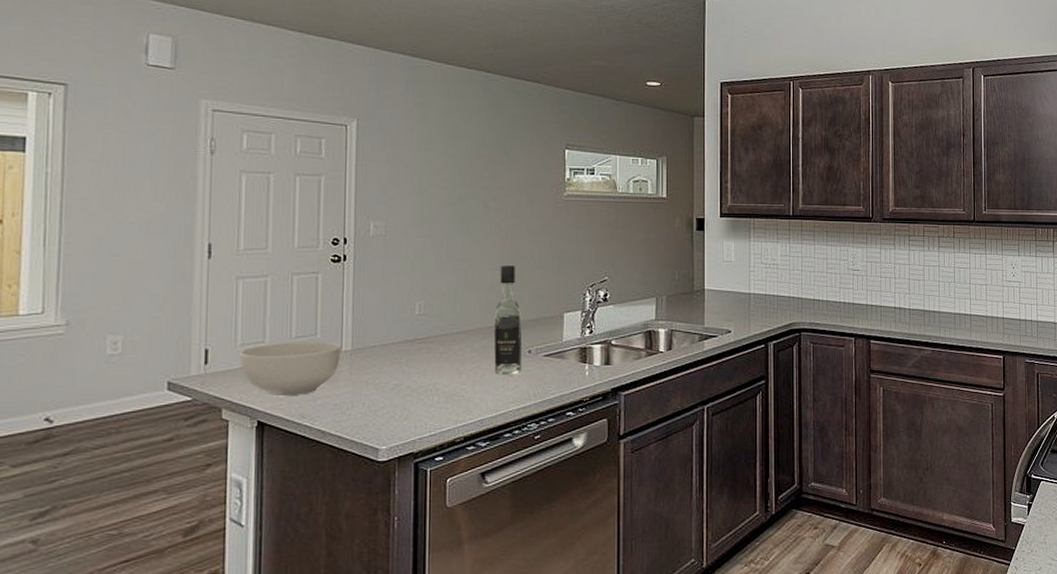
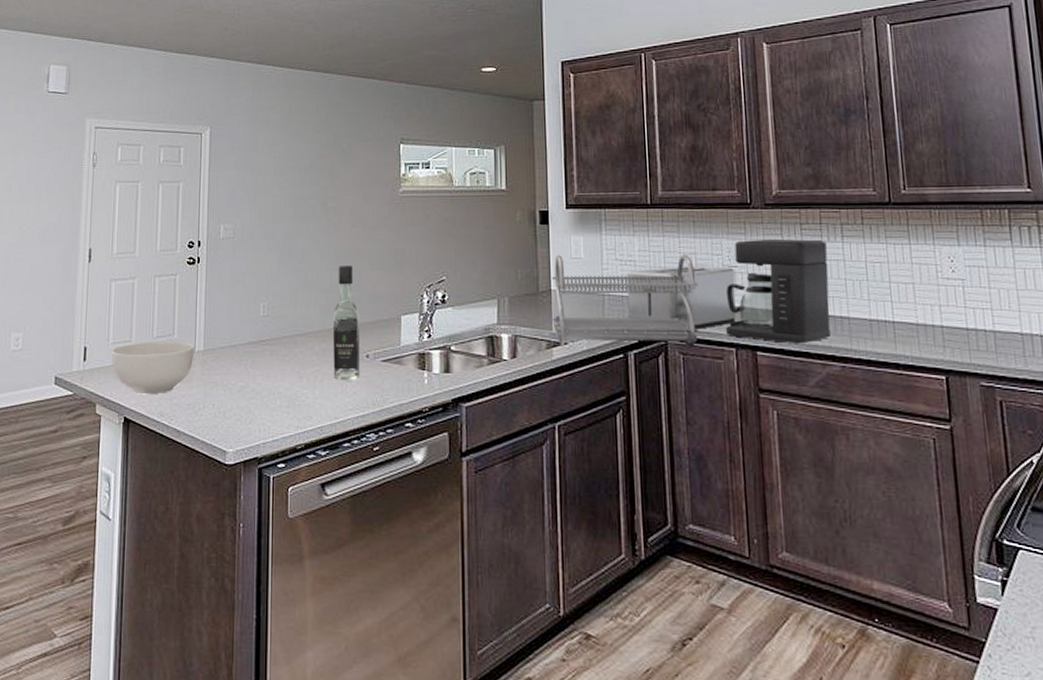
dish rack: none [705,258,828,339] -> present [552,254,698,347]
toaster: none [770,270,857,322] -> present [627,266,737,329]
coffee maker: none [848,248,927,334] -> present [726,239,831,344]

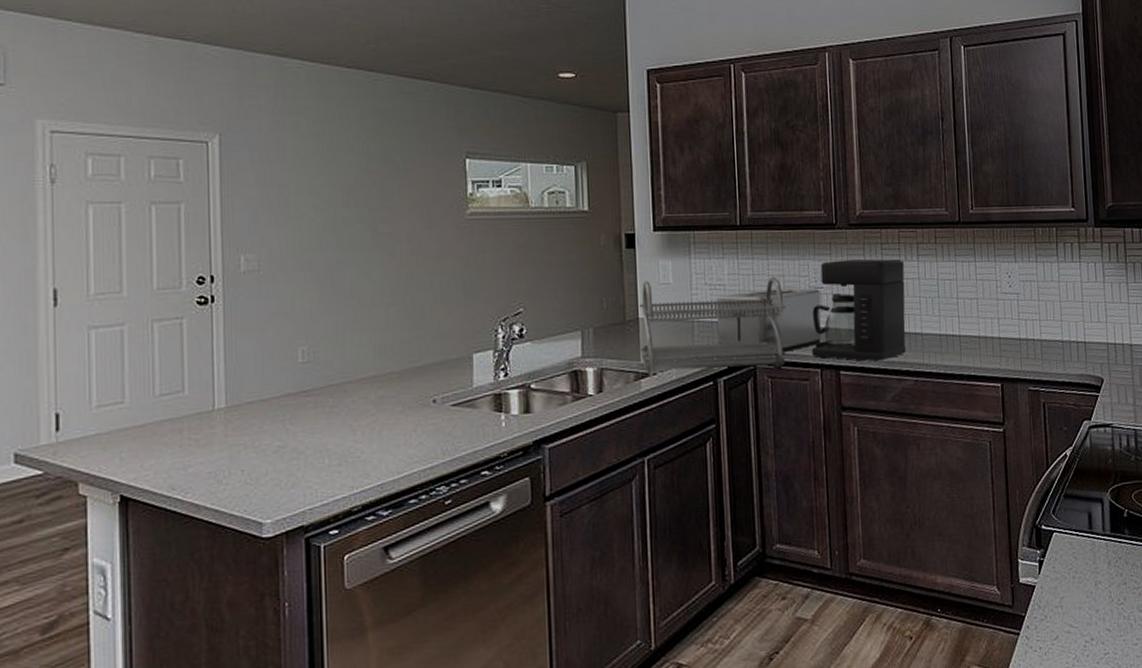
bowl: present [110,341,195,395] -> none [94,398,214,466]
bottle: present [332,266,361,381] -> none [390,300,427,432]

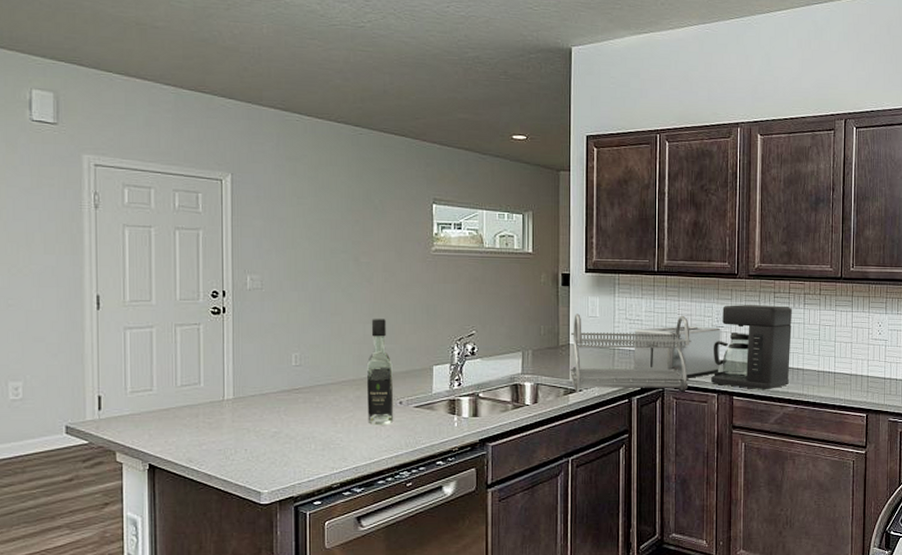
bottle: none [390,300,427,432] -> present [366,319,394,426]

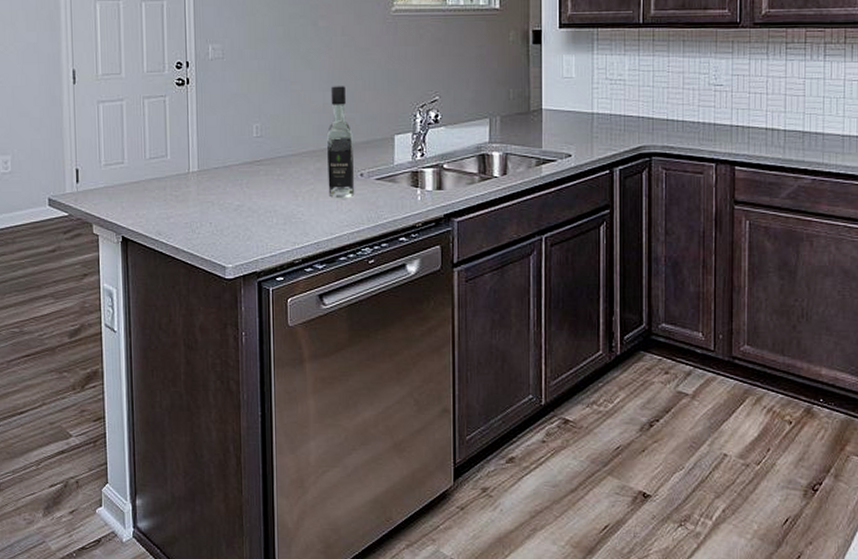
dish rack: present [570,314,691,393] -> none [542,73,684,164]
toaster: present [634,326,721,378] -> none [615,85,720,146]
coffee maker: present [711,305,792,390] -> none [708,58,809,159]

